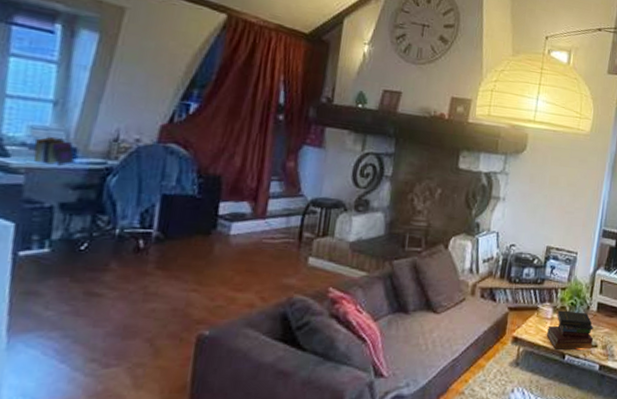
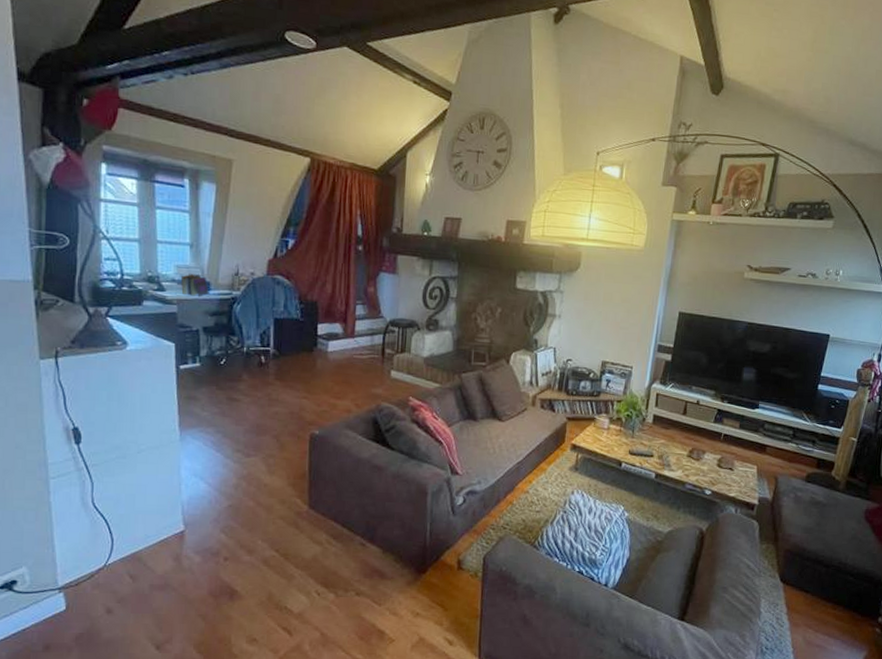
books: present [546,310,594,349] -> none [603,421,650,459]

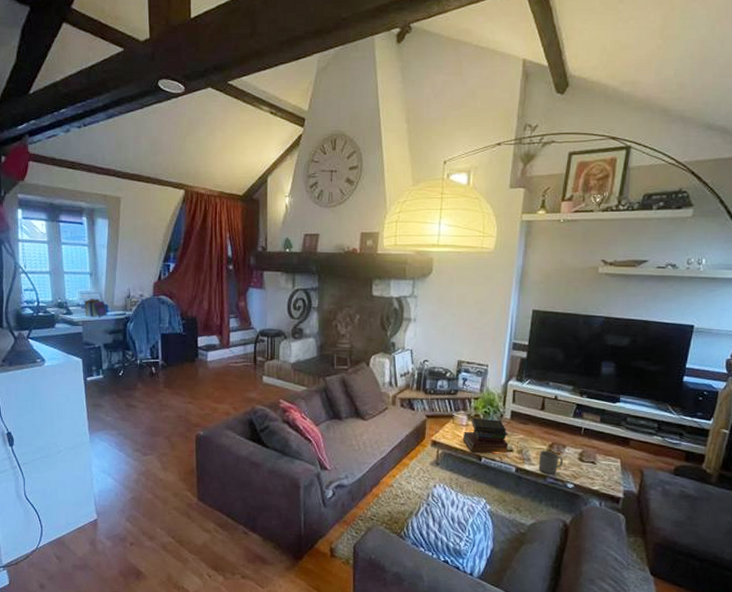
books: none [603,421,650,459] -> present [462,418,509,453]
mug: none [677,456,703,480] -> present [538,450,564,474]

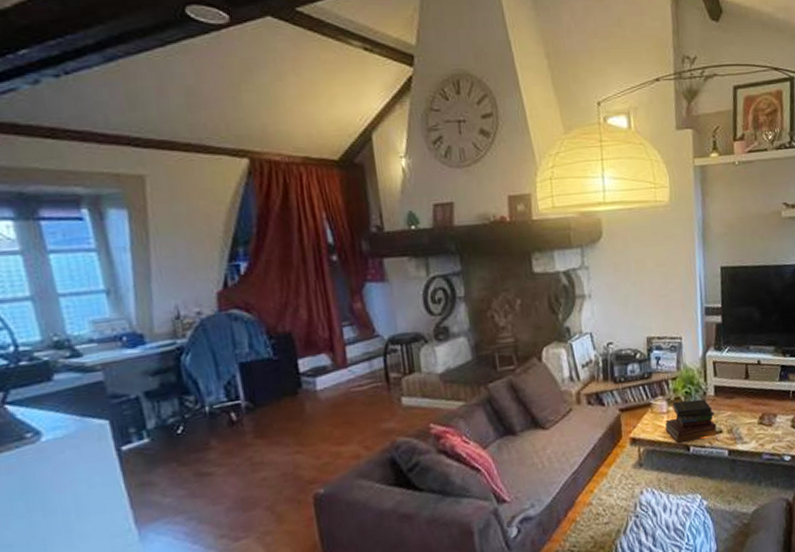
books: present [85,298,107,319] -> none [101,326,145,357]
mug: present [538,450,564,474] -> none [751,423,777,450]

